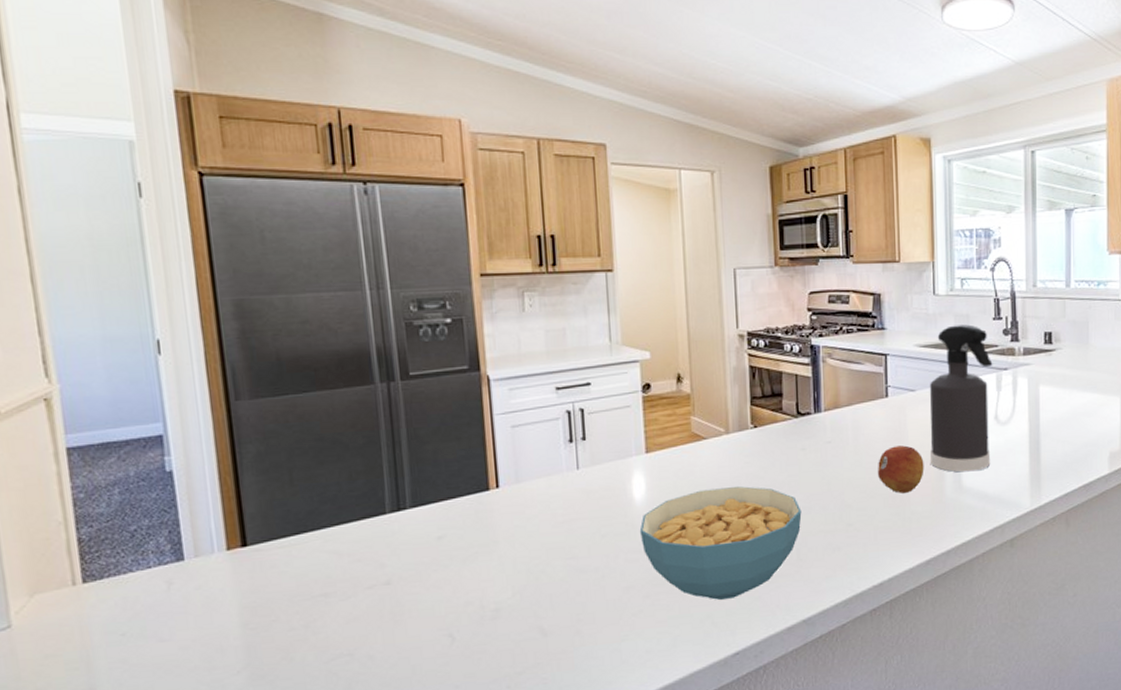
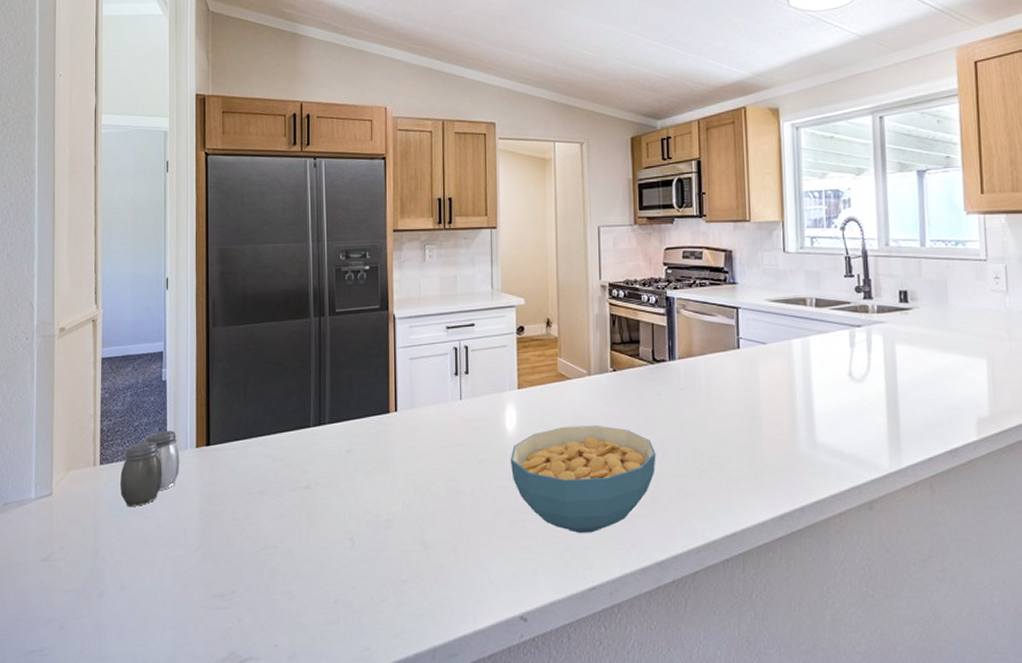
salt and pepper shaker: none [116,532,206,630] -> present [120,431,180,506]
fruit: present [877,445,924,494] -> none [729,397,777,444]
spray bottle: present [929,324,993,472] -> none [780,281,846,428]

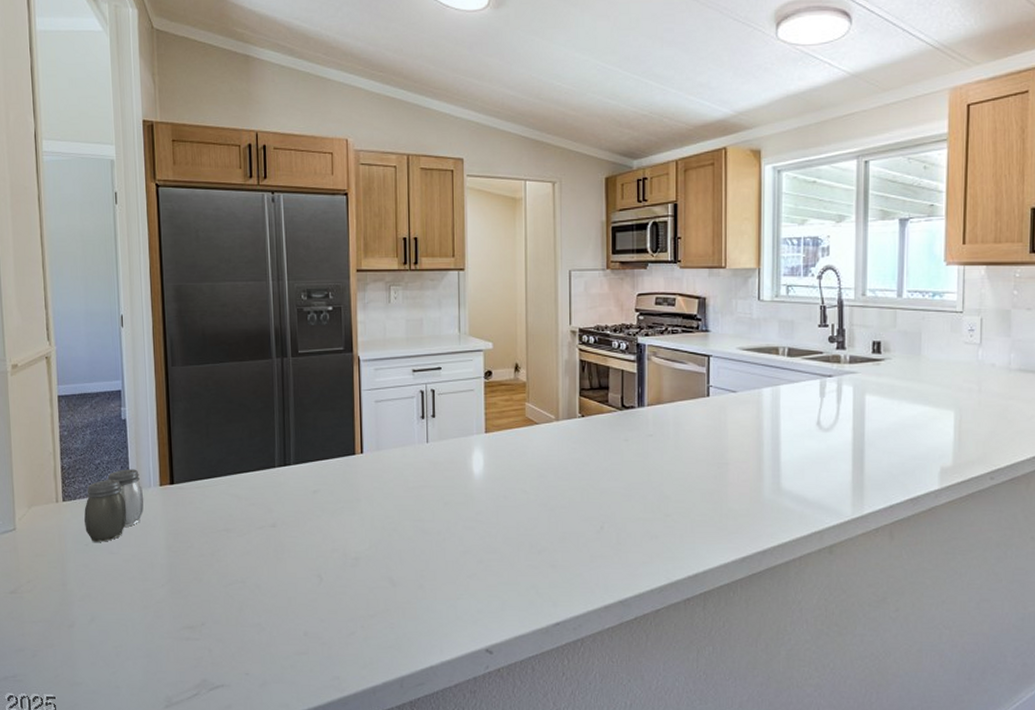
cereal bowl: present [510,425,656,533] -> none [477,469,622,572]

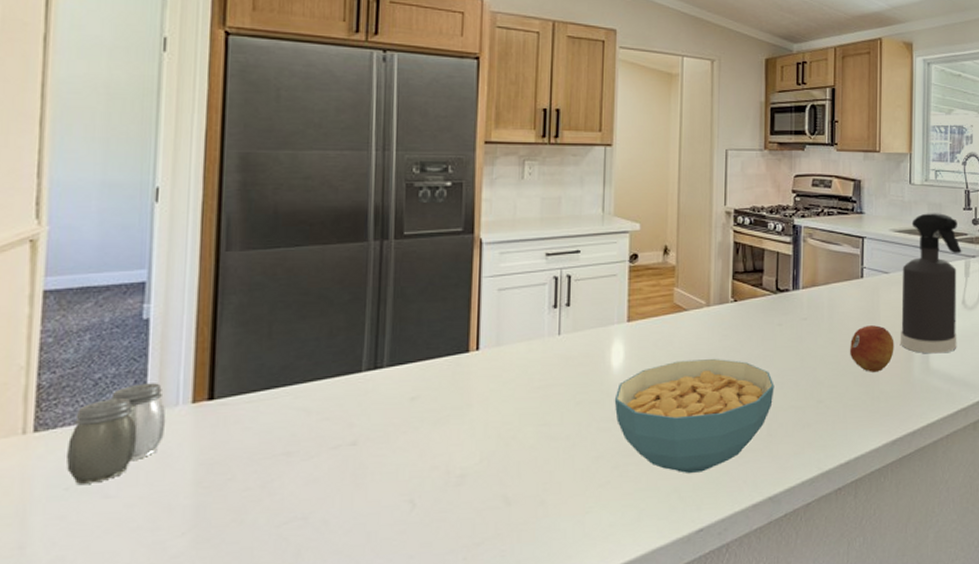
cereal bowl: none [477,469,622,572] -> present [614,358,775,473]
fruit: none [696,444,743,490] -> present [849,325,894,372]
spray bottle: none [748,330,817,475] -> present [900,213,962,354]

